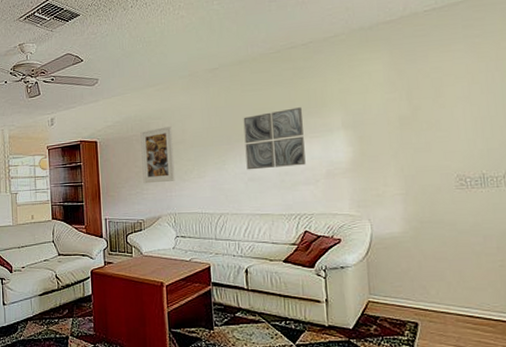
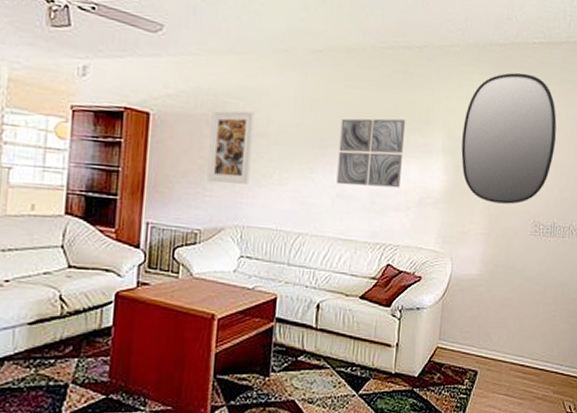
home mirror: none [360,40,470,165] -> present [461,73,557,204]

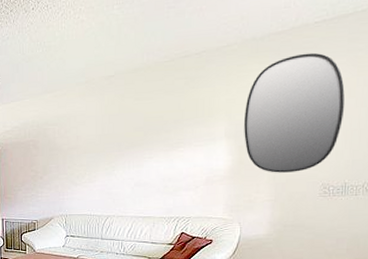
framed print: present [207,111,255,184] -> none [37,133,68,187]
wall art: present [336,118,406,188] -> none [134,116,190,176]

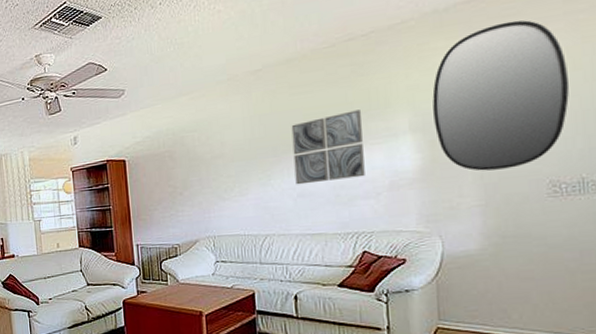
wall art: none [134,116,190,176] -> present [291,110,365,185]

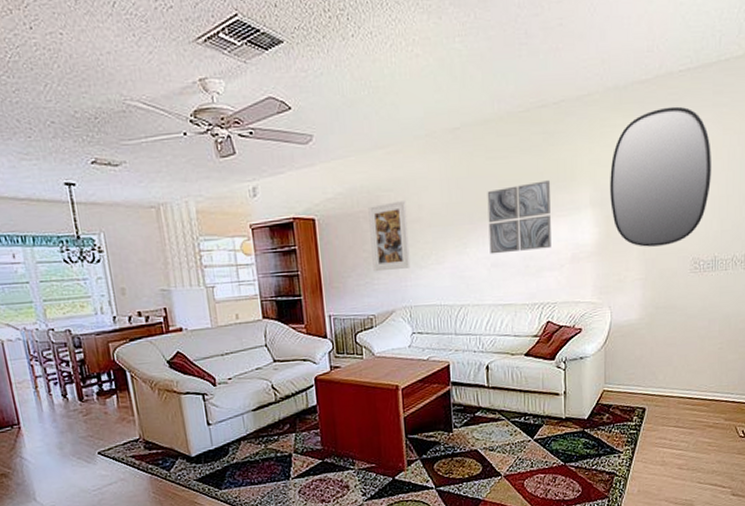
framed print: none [173,139,214,205] -> present [368,201,411,272]

